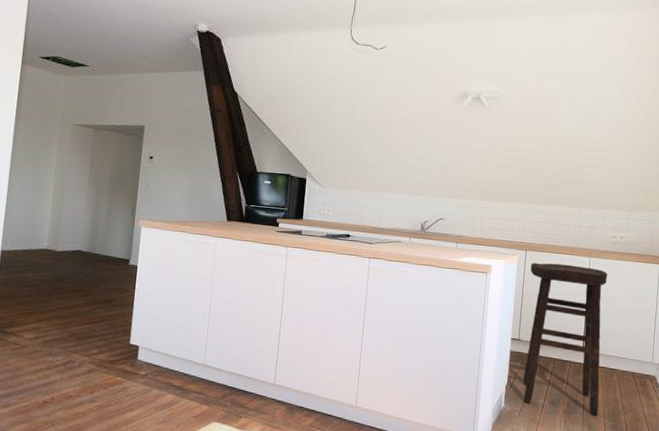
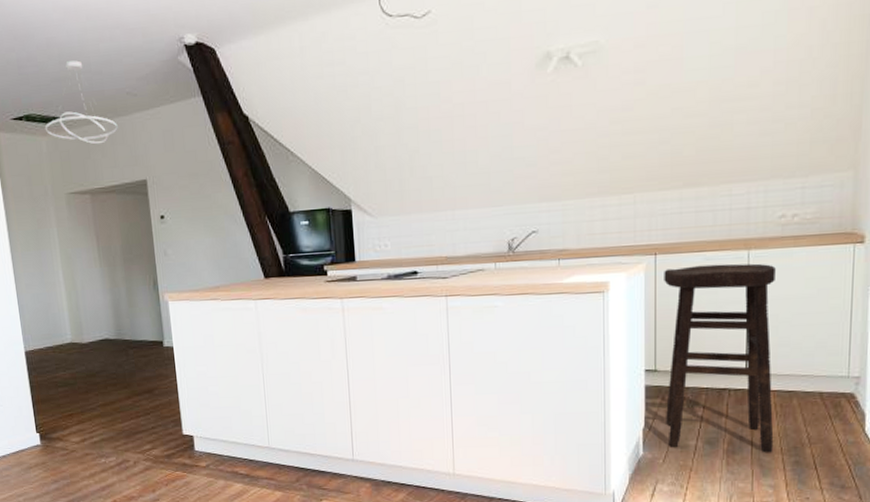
ceiling light fixture: none [67,23,130,91] -> present [44,60,118,145]

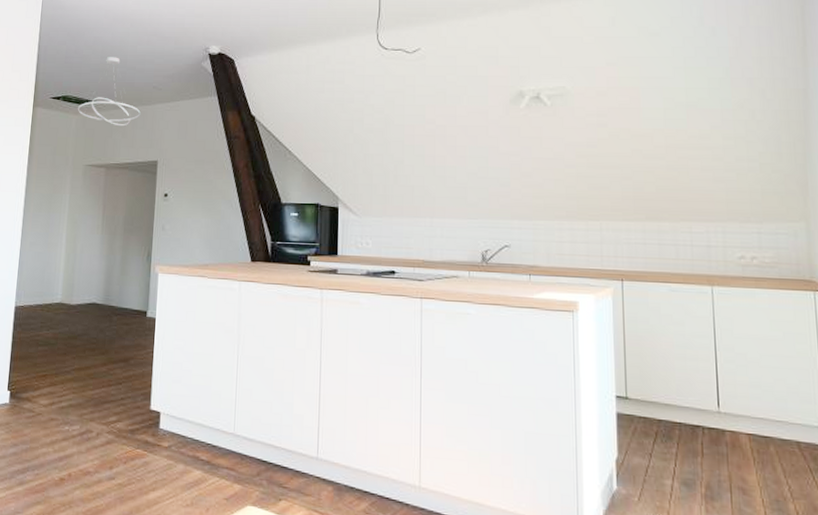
stool: present [664,263,776,453] -> none [631,295,754,504]

